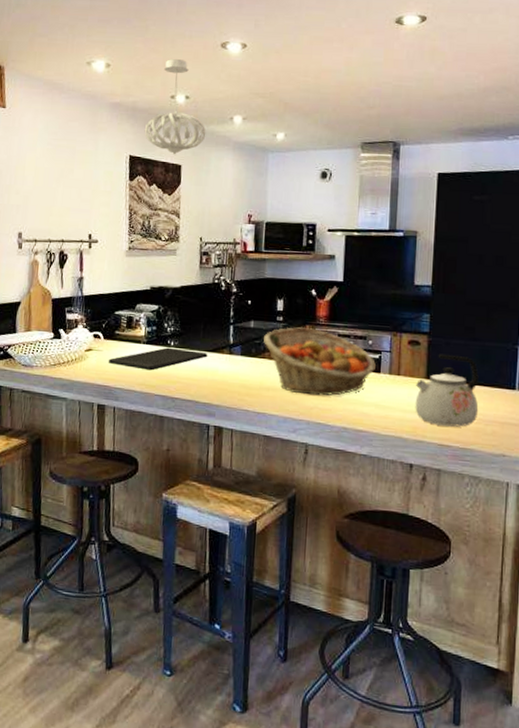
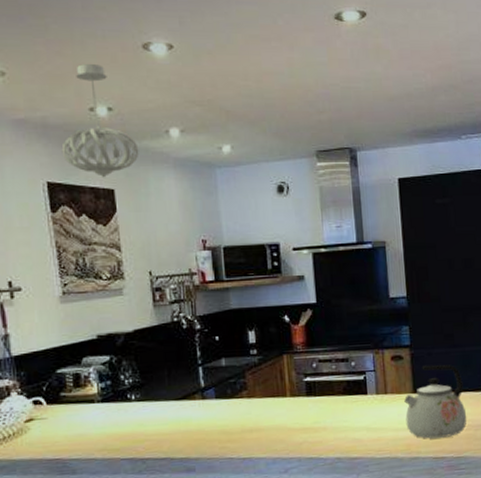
cutting board: present [108,347,208,371] -> none [56,401,178,433]
fruit basket: present [264,327,376,396] -> none [239,356,362,431]

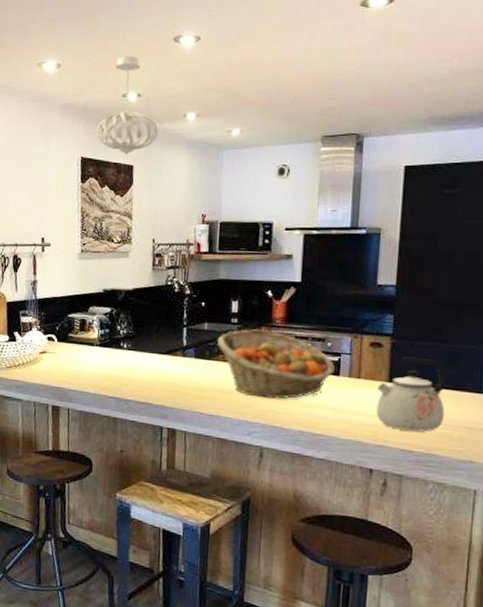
fruit basket: none [239,356,362,431] -> present [218,329,335,399]

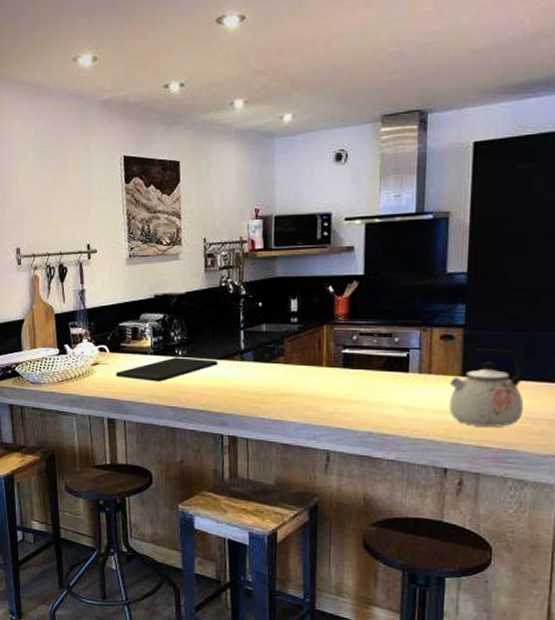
cutting board: none [62,350,161,373] -> present [115,357,219,382]
pendant light: present [95,56,159,155] -> none [138,42,205,151]
fruit basket: present [218,329,335,399] -> none [277,327,403,400]

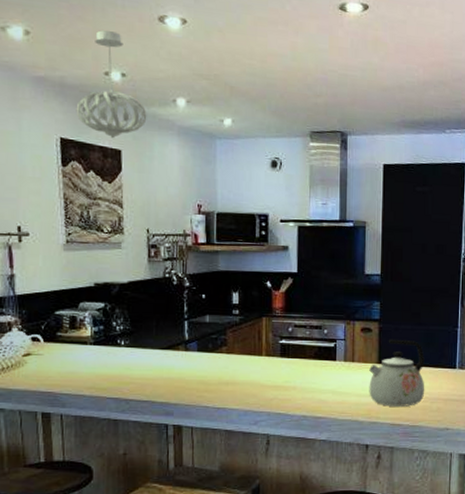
cutting board: present [115,357,219,382] -> none [50,347,163,373]
pendant light: none [138,42,205,151] -> present [76,30,147,139]

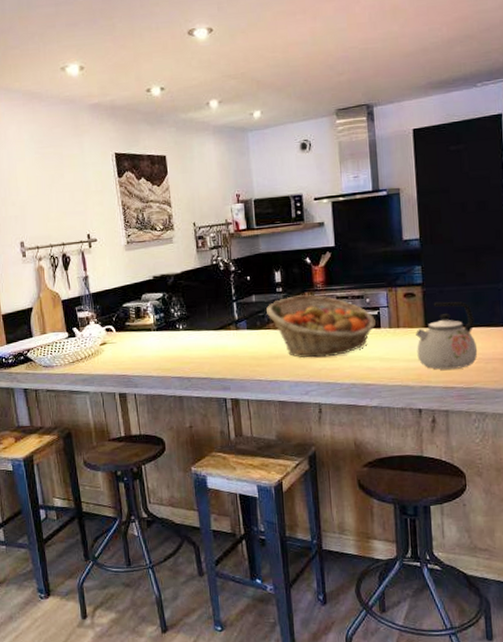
pendant light: present [76,30,147,139] -> none [125,52,185,147]
fruit basket: none [220,319,331,387] -> present [266,294,376,358]

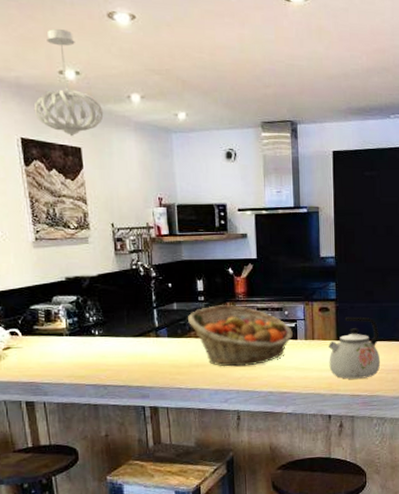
pendant light: none [125,52,185,147] -> present [33,29,104,137]

